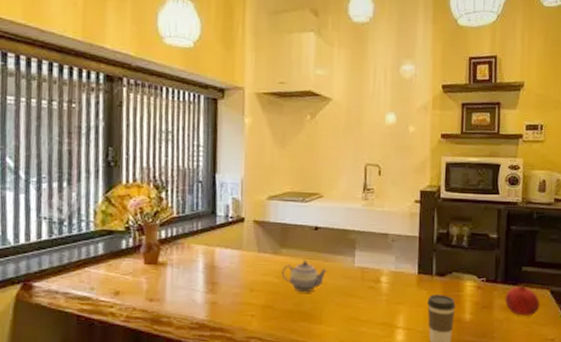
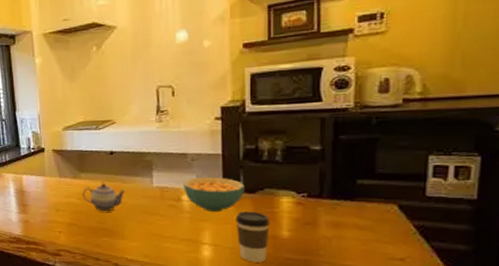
cereal bowl: none [382,259,436,294] -> present [182,177,244,212]
fruit: present [505,284,540,316] -> none [333,199,384,233]

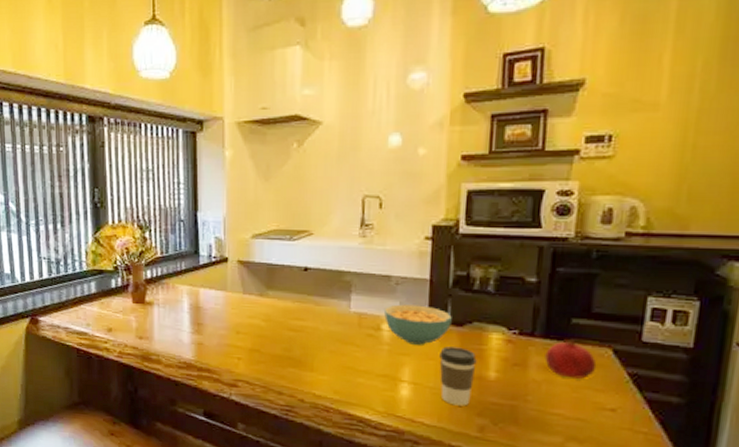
teapot: present [82,183,125,212] -> none [268,304,319,338]
fruit: none [333,199,384,233] -> present [545,339,597,379]

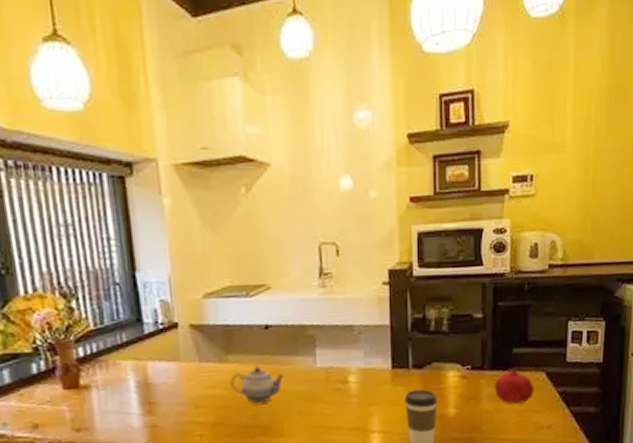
teapot: none [268,304,319,338] -> present [230,366,284,404]
cereal bowl: present [383,304,452,345] -> none [349,352,413,393]

